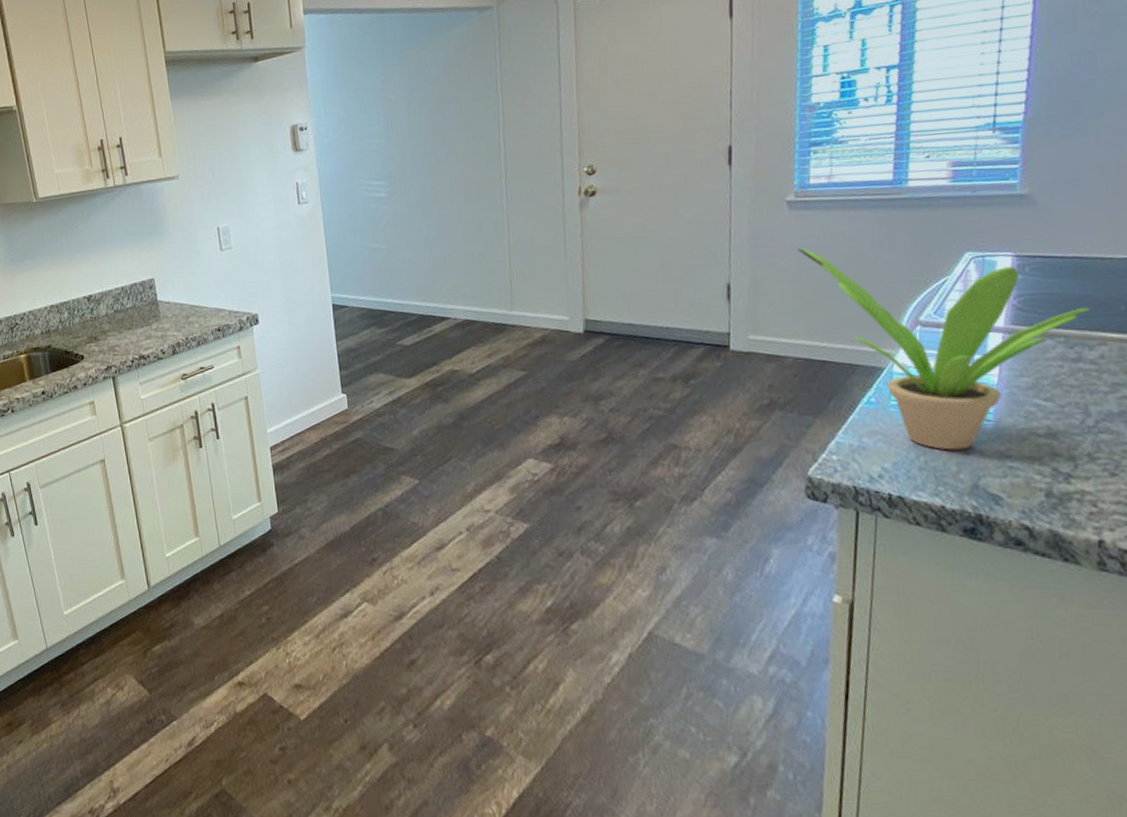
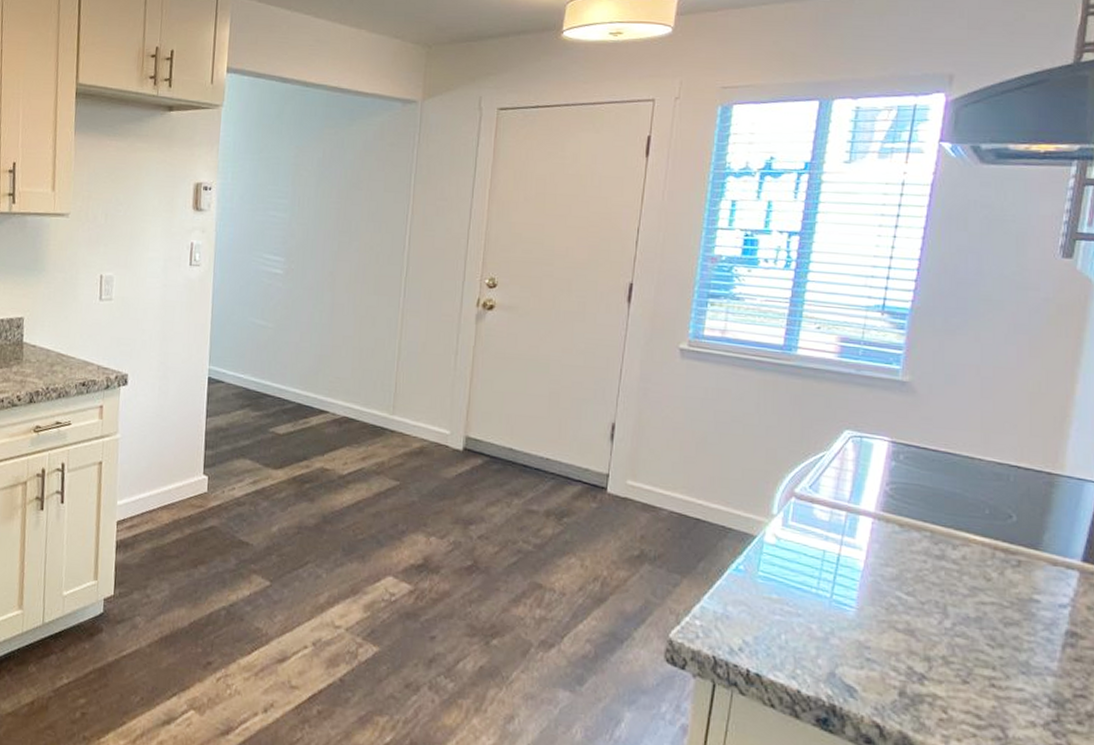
potted plant: present [798,247,1090,450] -> none [685,398,957,634]

